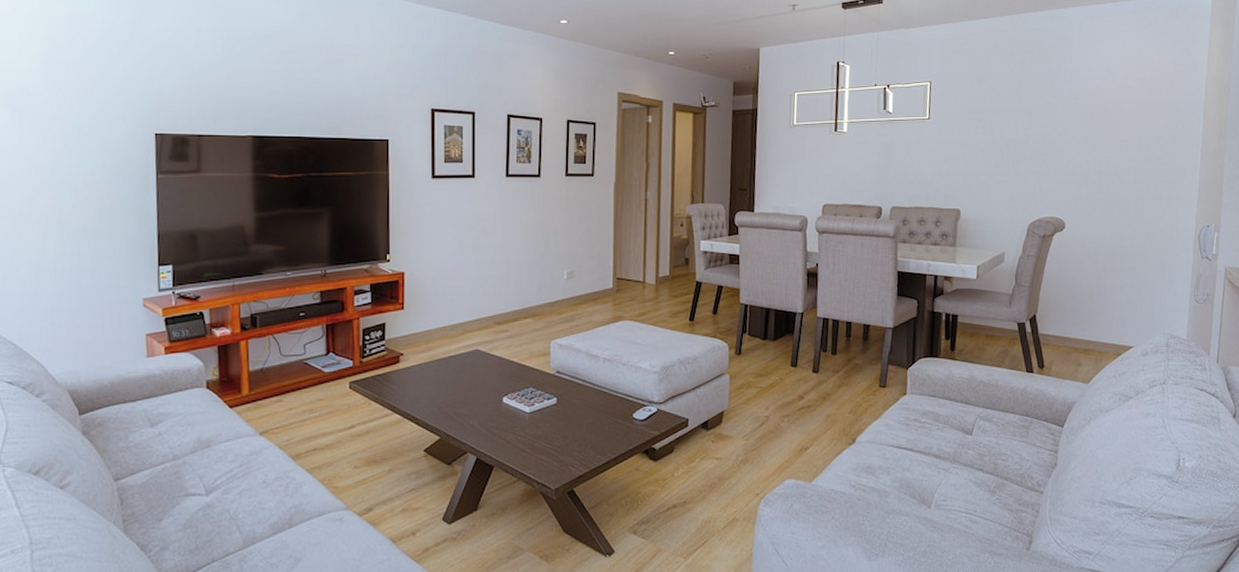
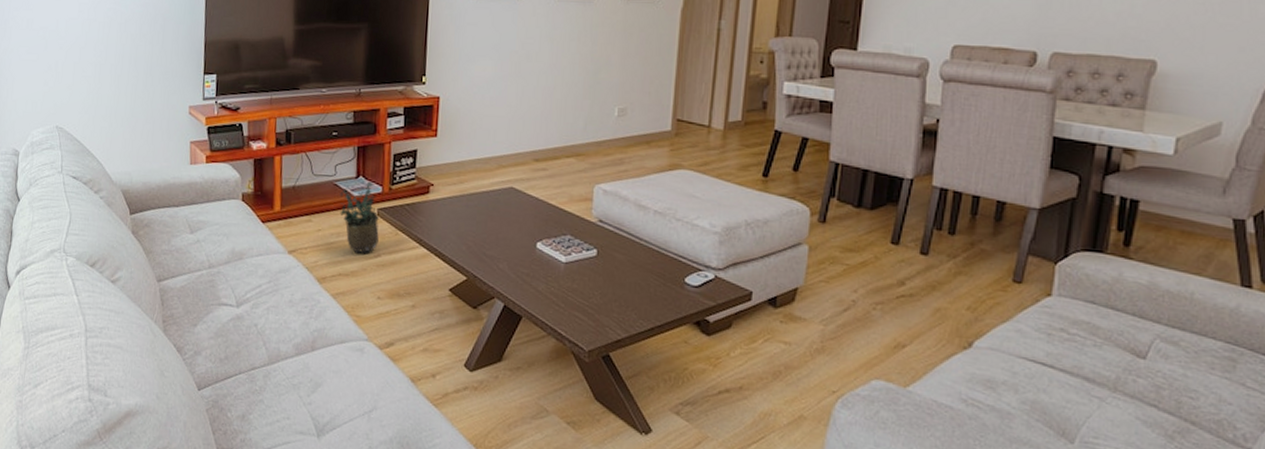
potted plant: none [310,356,352,427] -> present [340,181,379,254]

